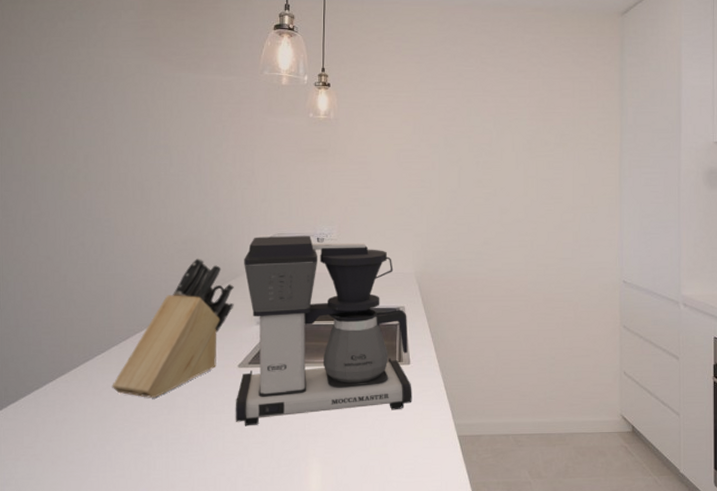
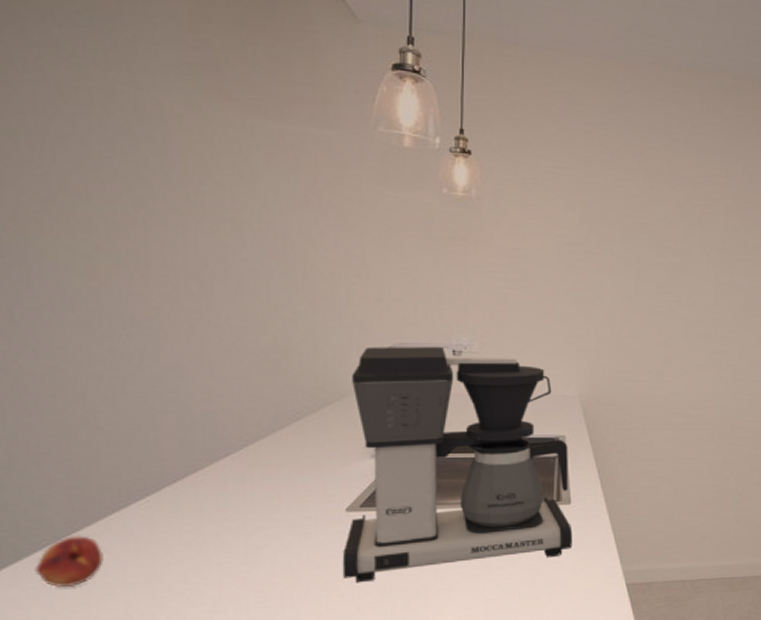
fruit: none [28,382,72,421] -> present [35,536,104,587]
knife block: present [112,257,234,398] -> none [164,372,339,552]

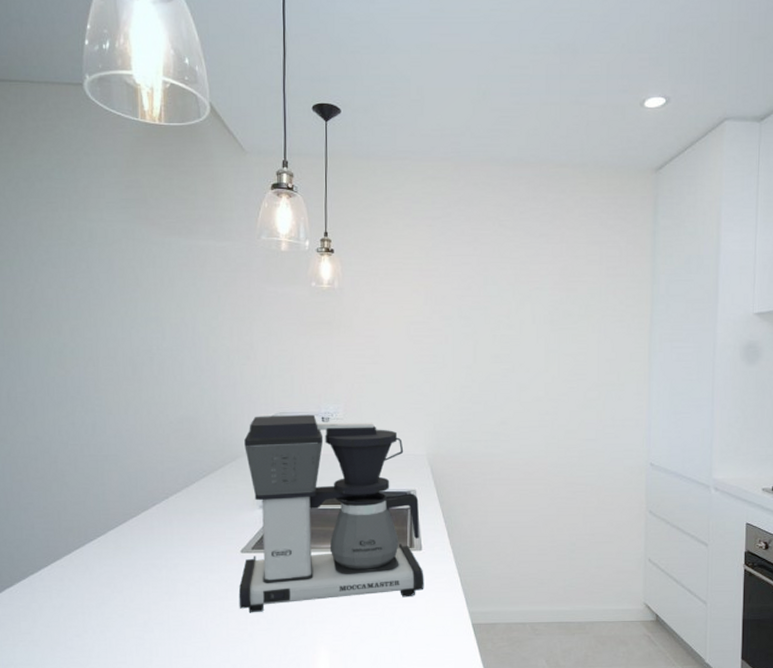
fruit: present [35,536,104,587] -> none [23,567,69,607]

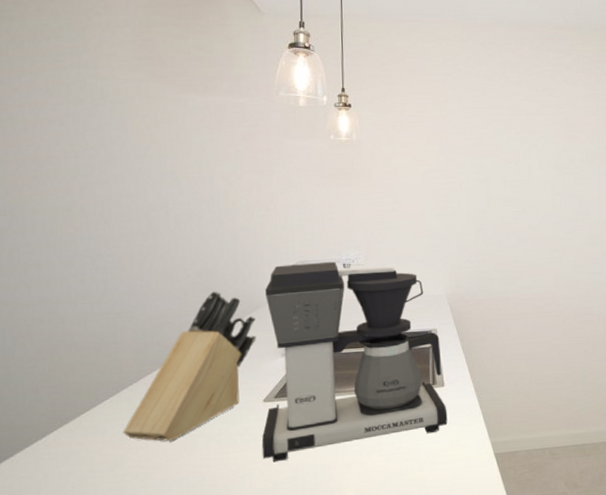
knife block: none [109,438,235,584] -> present [123,290,256,441]

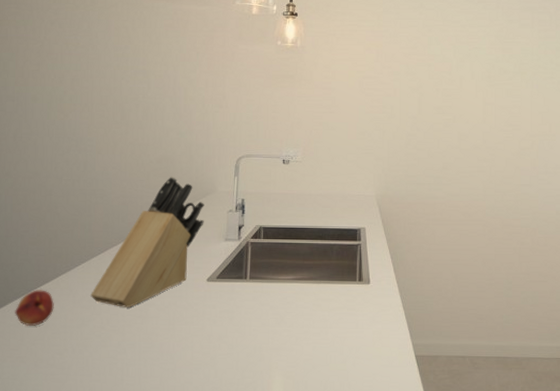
fruit: none [26,432,77,476] -> present [15,290,54,326]
coffee maker: present [261,261,448,463] -> none [203,157,372,338]

